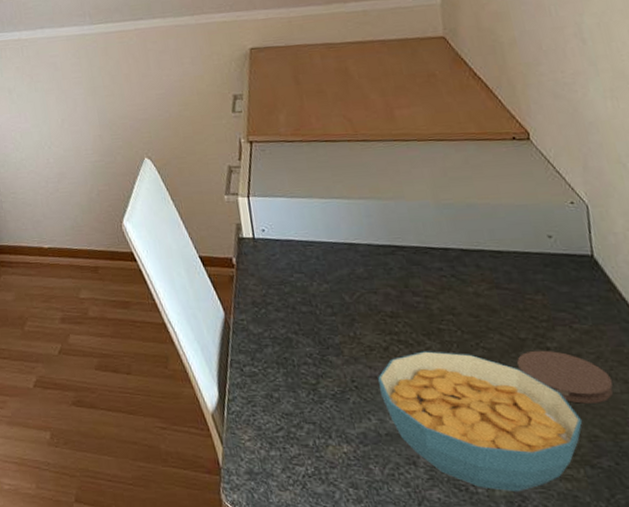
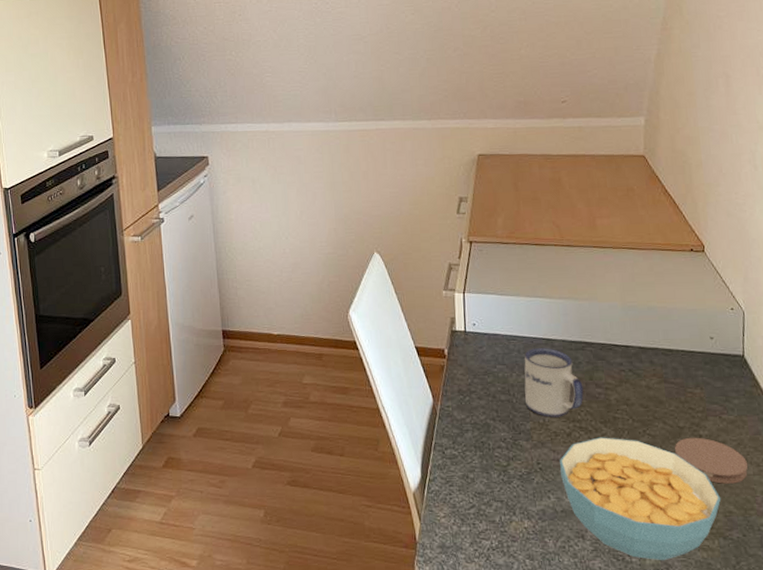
mug: none [324,253,400,330] -> present [524,348,584,418]

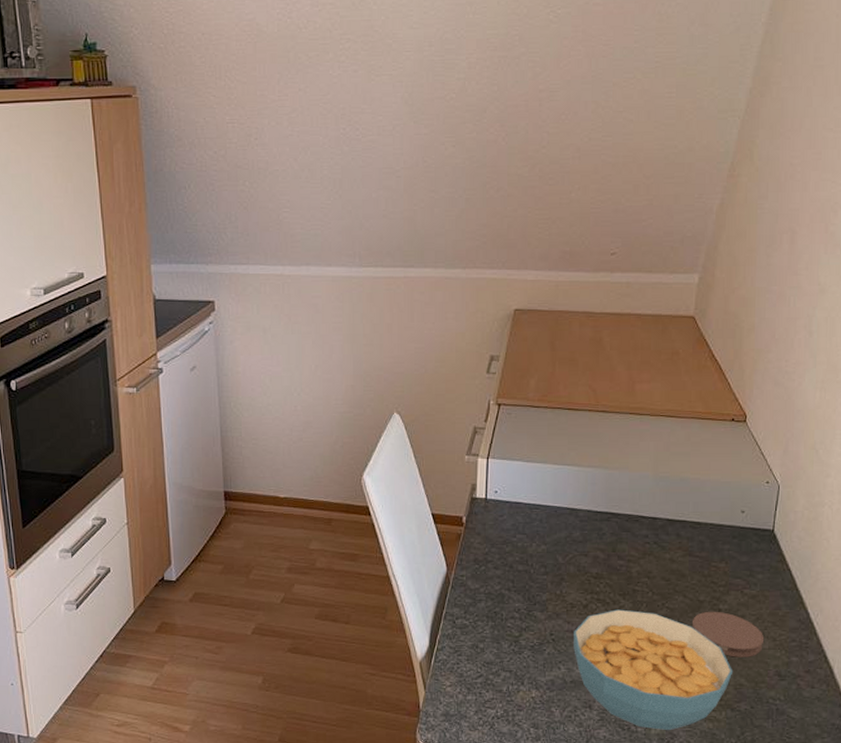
mug: present [524,348,584,418] -> none [544,518,605,589]

